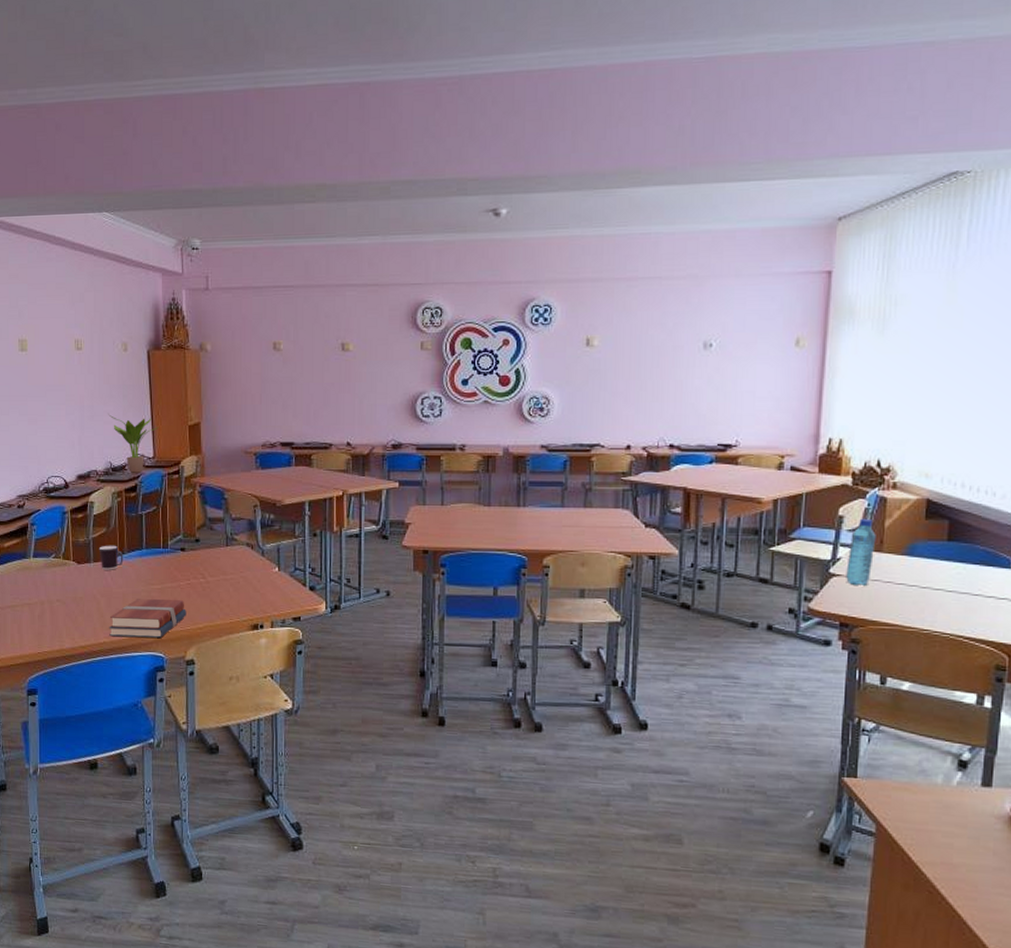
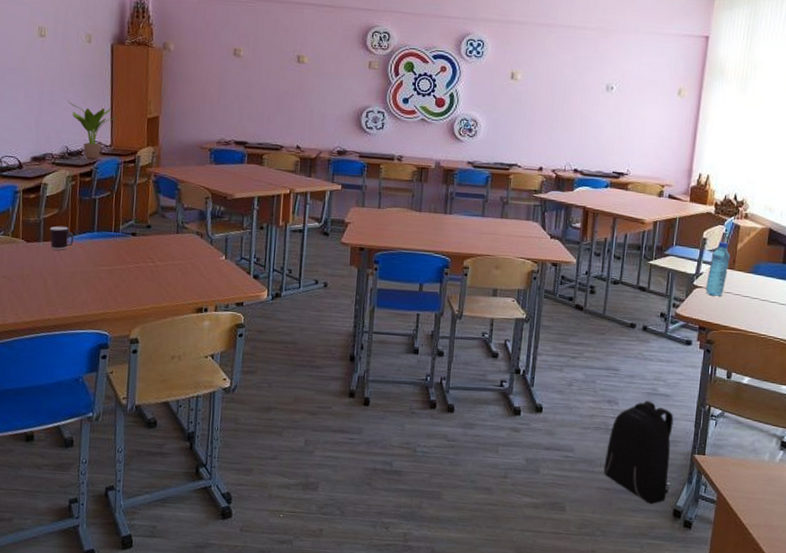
books: present [109,599,186,638] -> none [54,279,134,317]
backpack: none [727,714,814,836] -> present [603,401,674,504]

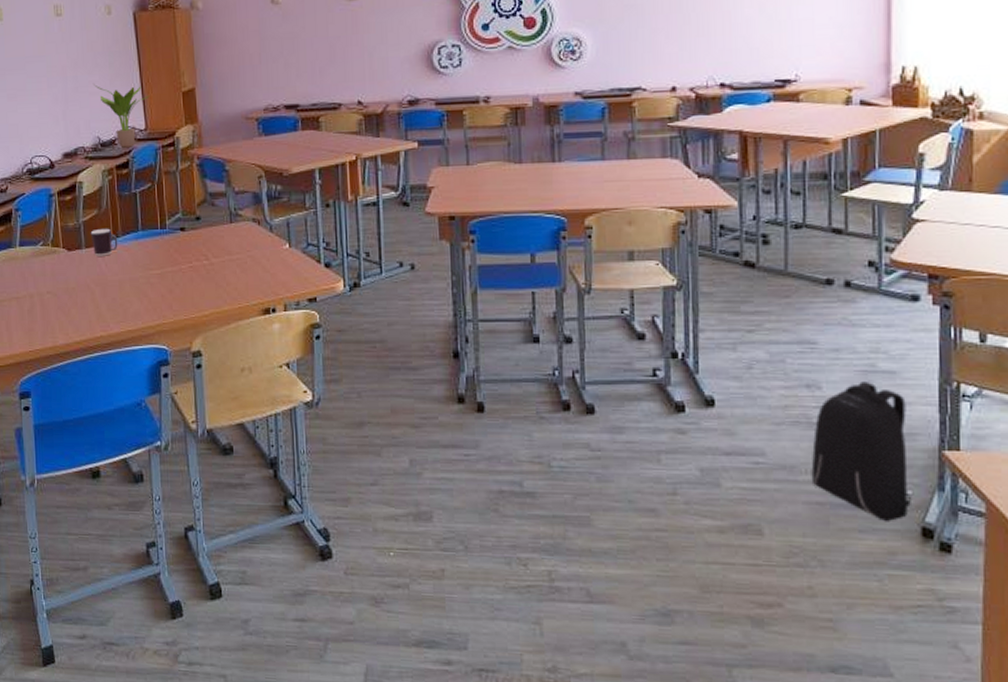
water bottle: present [705,241,730,296] -> none [931,154,964,231]

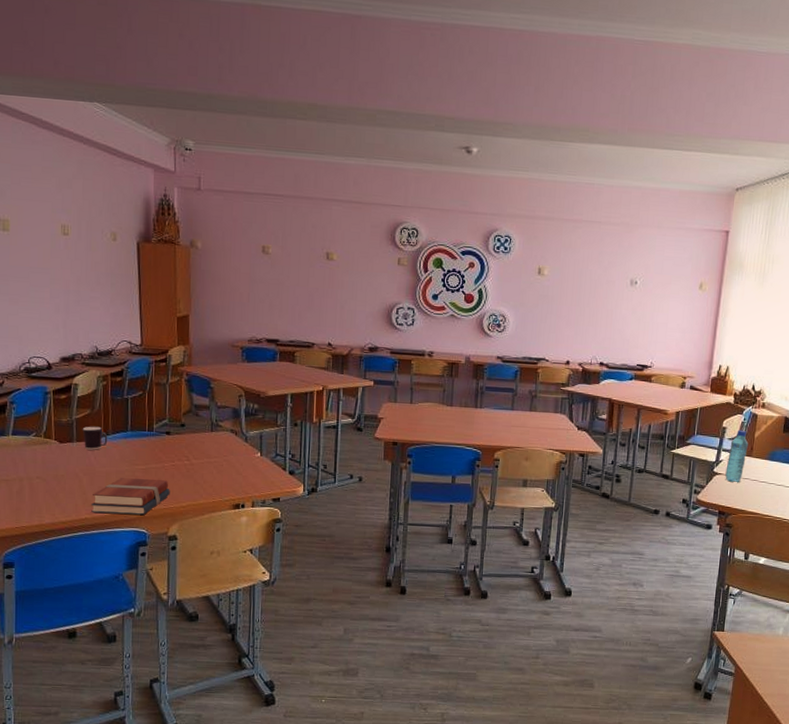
potted plant: present [94,84,150,149] -> none [95,300,147,360]
books: none [106,284,190,330] -> present [91,478,170,515]
backpack: present [811,382,912,521] -> none [629,582,695,678]
water bottle: none [931,154,964,231] -> present [725,429,748,482]

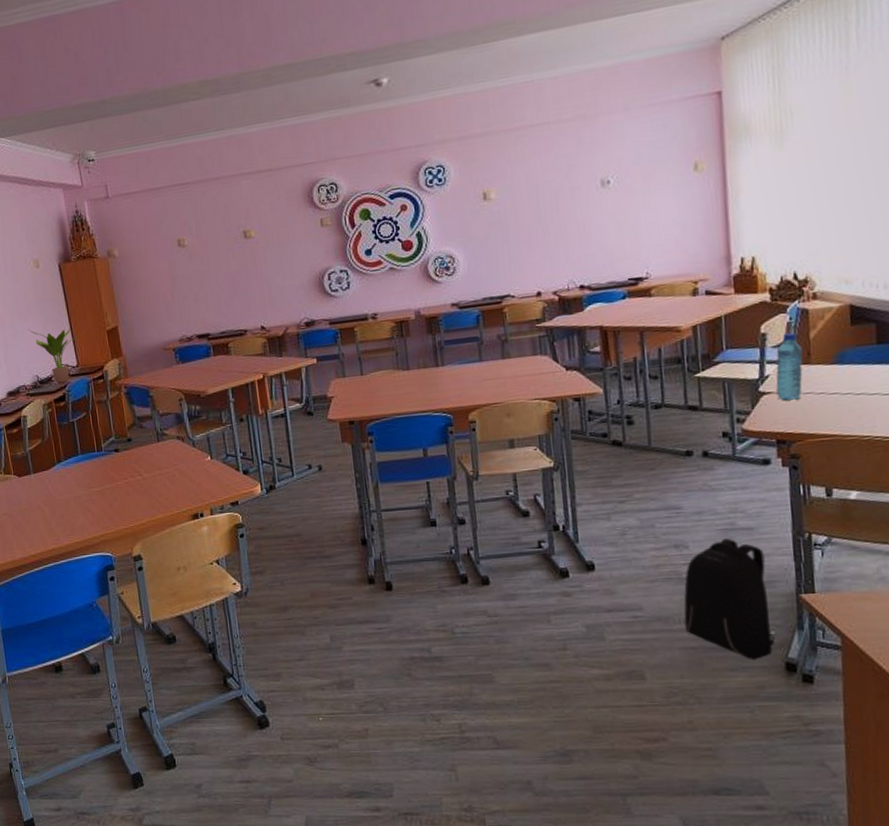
mug: present [82,426,108,450] -> none [36,454,62,480]
books: present [91,478,170,515] -> none [56,498,128,543]
potted plant: none [95,300,147,360] -> present [29,328,79,384]
backpack: none [629,582,695,678] -> present [683,538,775,659]

